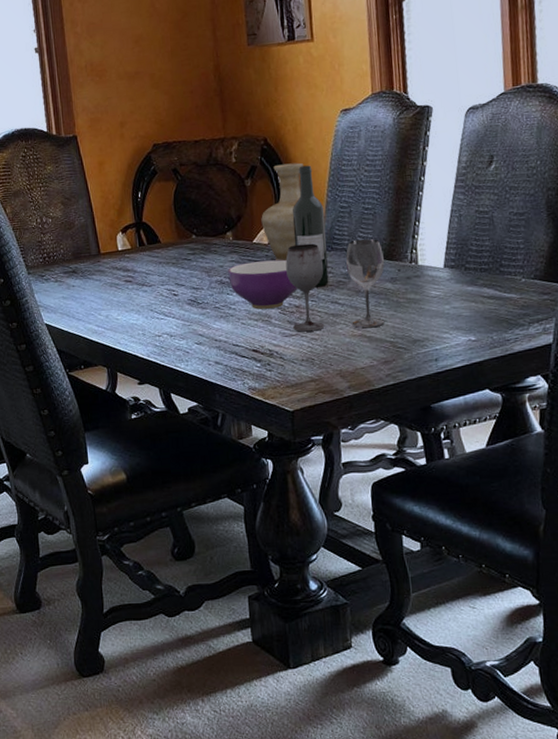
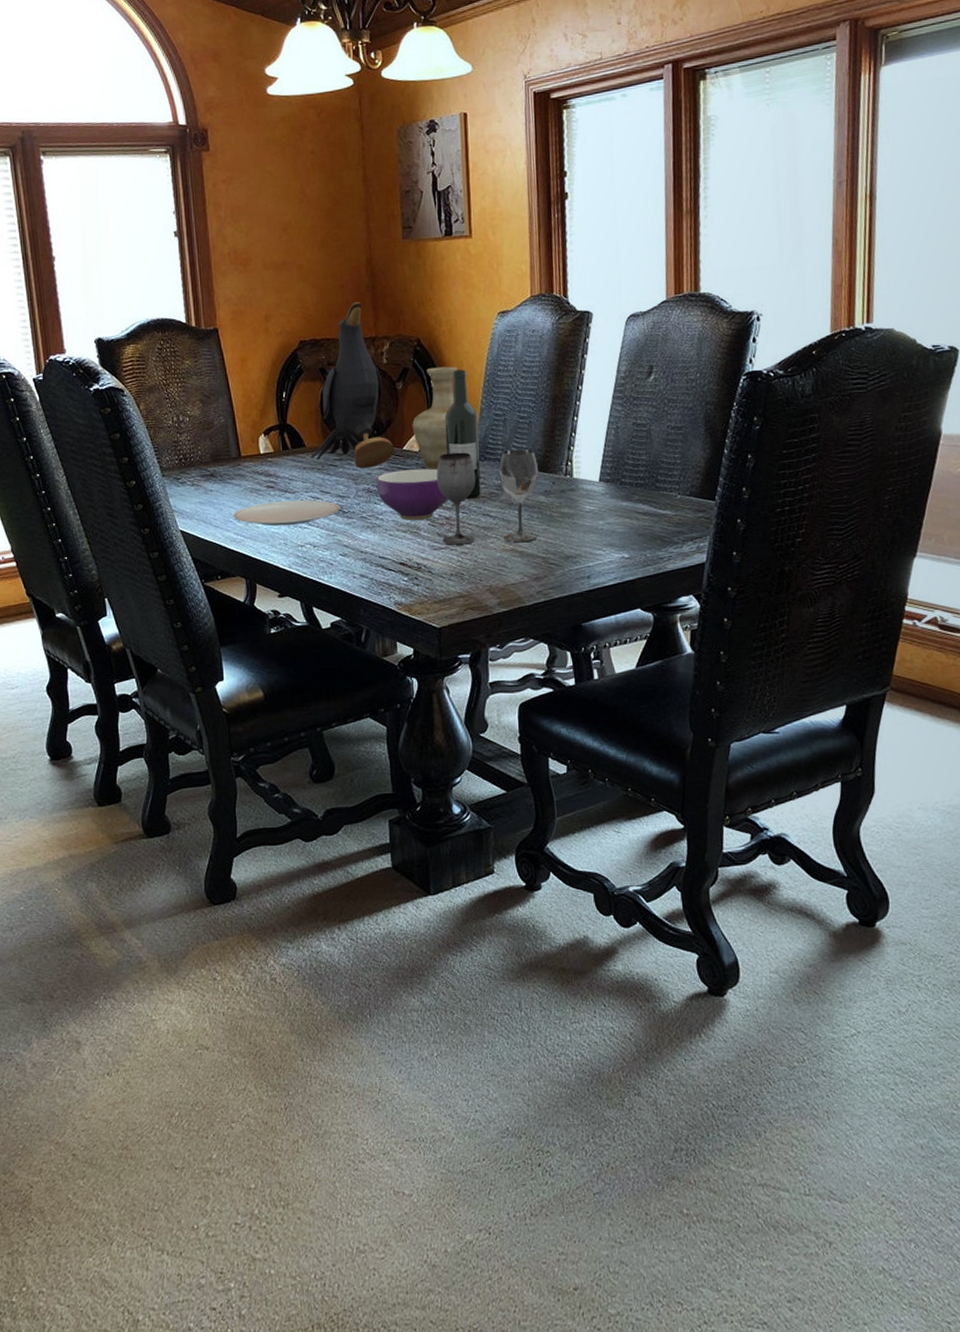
plate: none [94,292,195,318] -> present [233,500,340,526]
decorative sculpture: none [165,106,246,262] -> present [310,302,395,469]

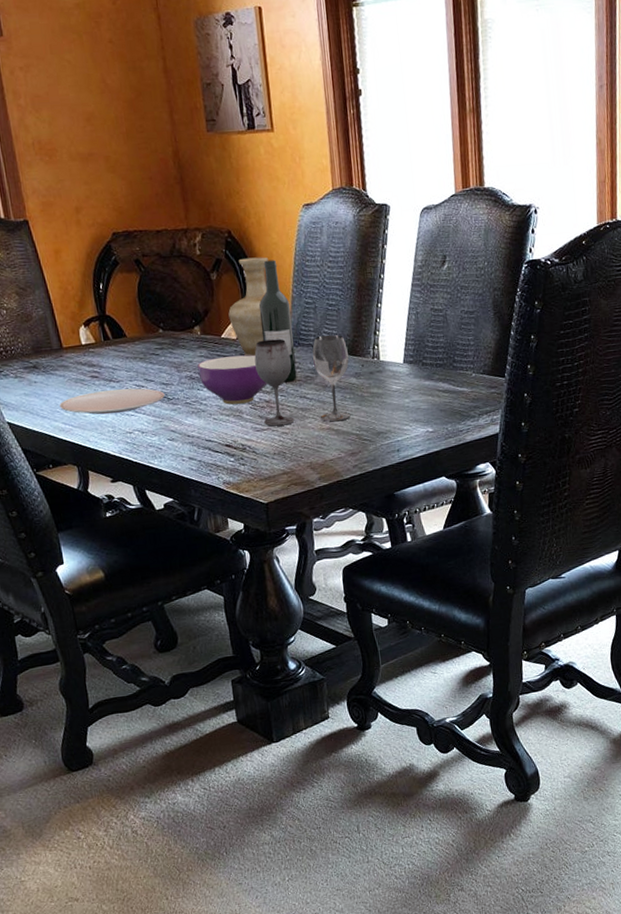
decorative sculpture: present [310,302,395,469] -> none [132,194,214,357]

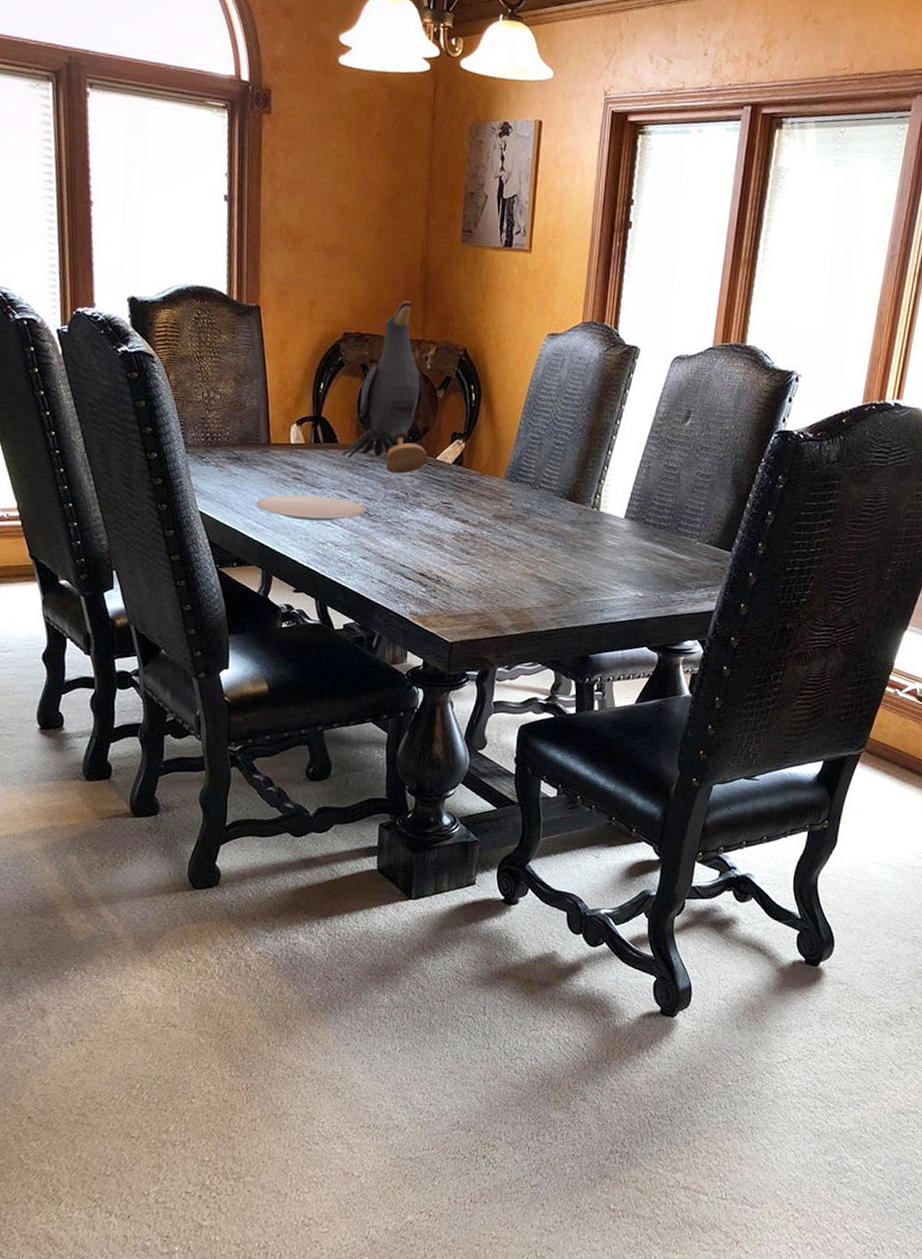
decorative sculpture: none [132,194,214,357] -> present [342,301,429,474]
bowl: present [197,355,267,405] -> none [405,479,476,533]
vase: present [228,257,268,357] -> none [448,380,501,486]
wineglass: present [254,334,351,427] -> none [465,469,567,569]
wine bottle: present [258,260,297,383] -> none [479,386,515,519]

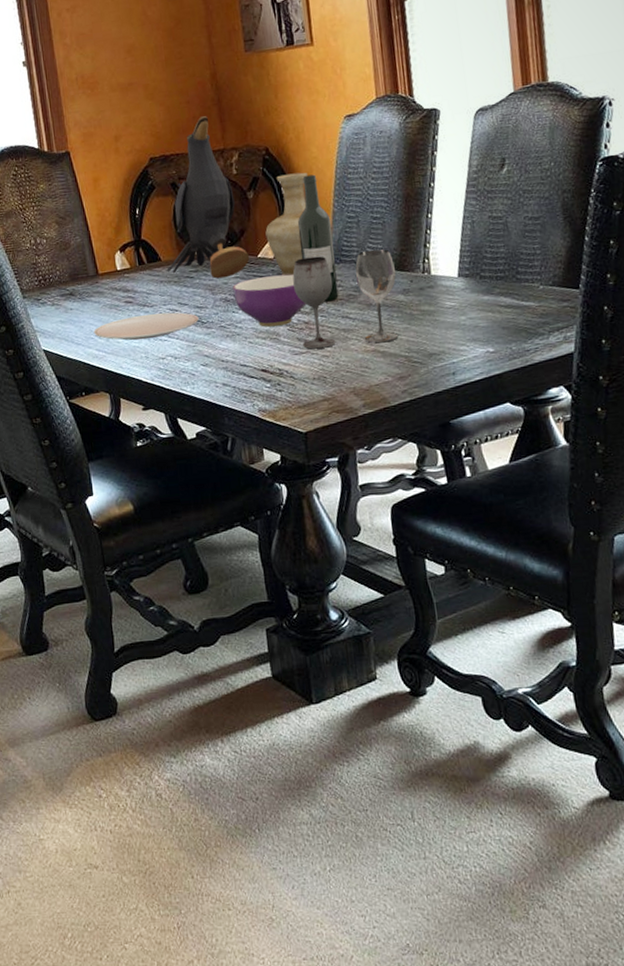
bowl: none [405,479,476,533] -> present [232,274,307,327]
vase: none [448,380,501,486] -> present [265,172,307,276]
wineglass: none [465,469,567,569] -> present [292,249,399,349]
wine bottle: none [479,386,515,519] -> present [297,174,339,302]

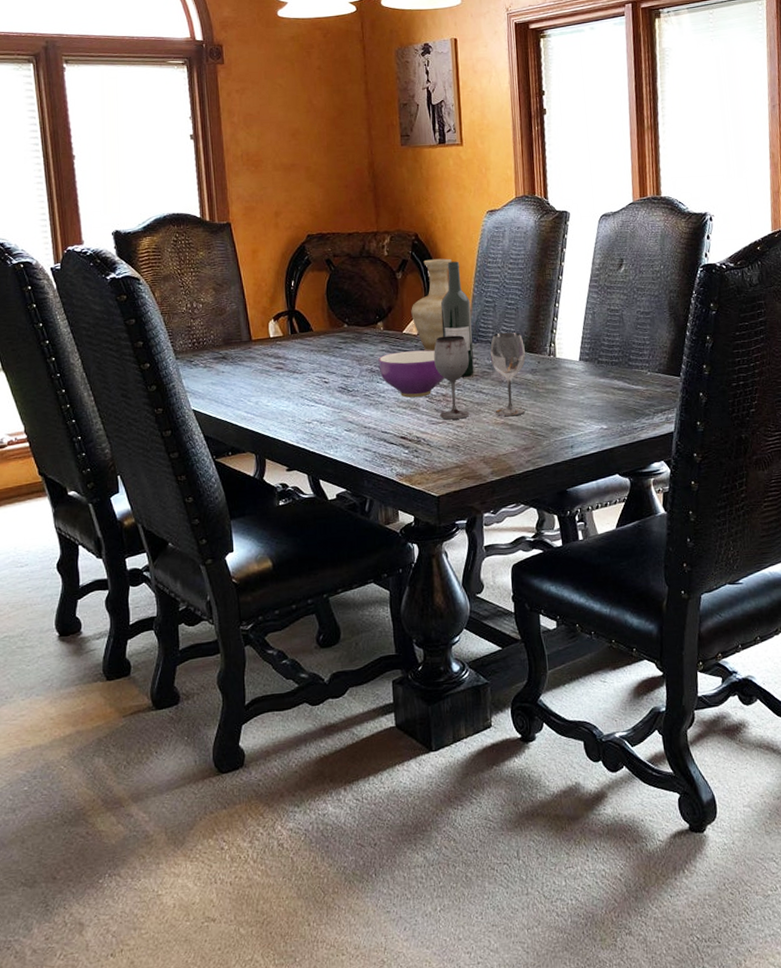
plate: present [94,312,199,341] -> none [244,380,345,405]
decorative sculpture: present [166,116,250,279] -> none [317,200,396,351]

